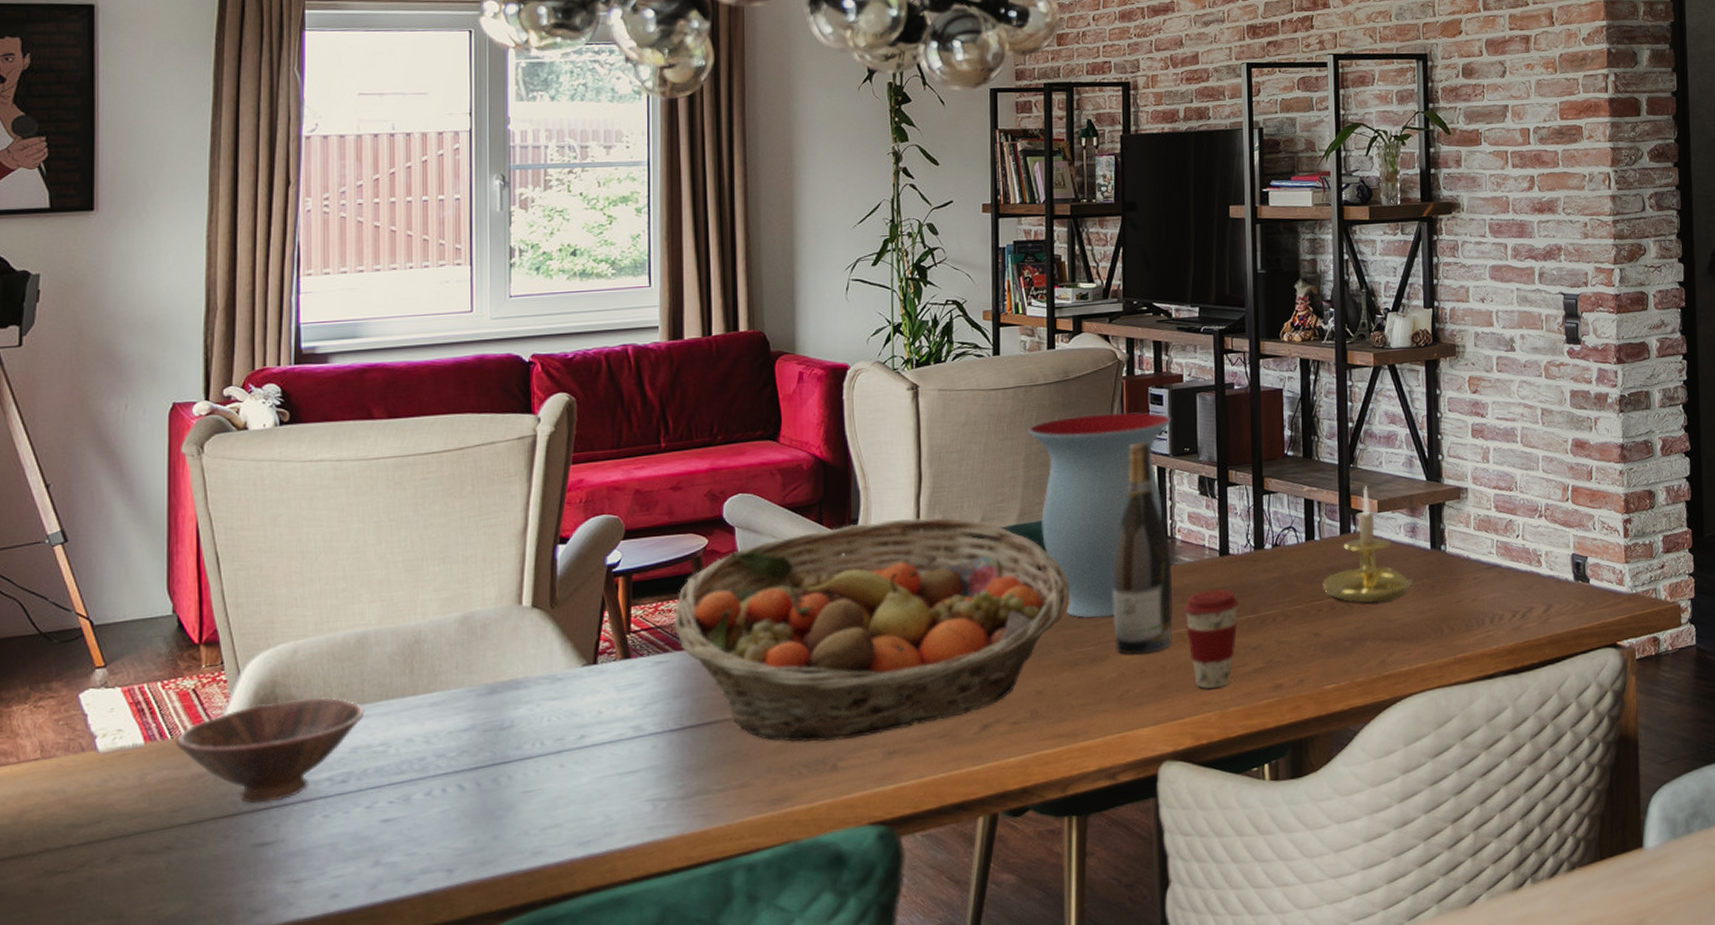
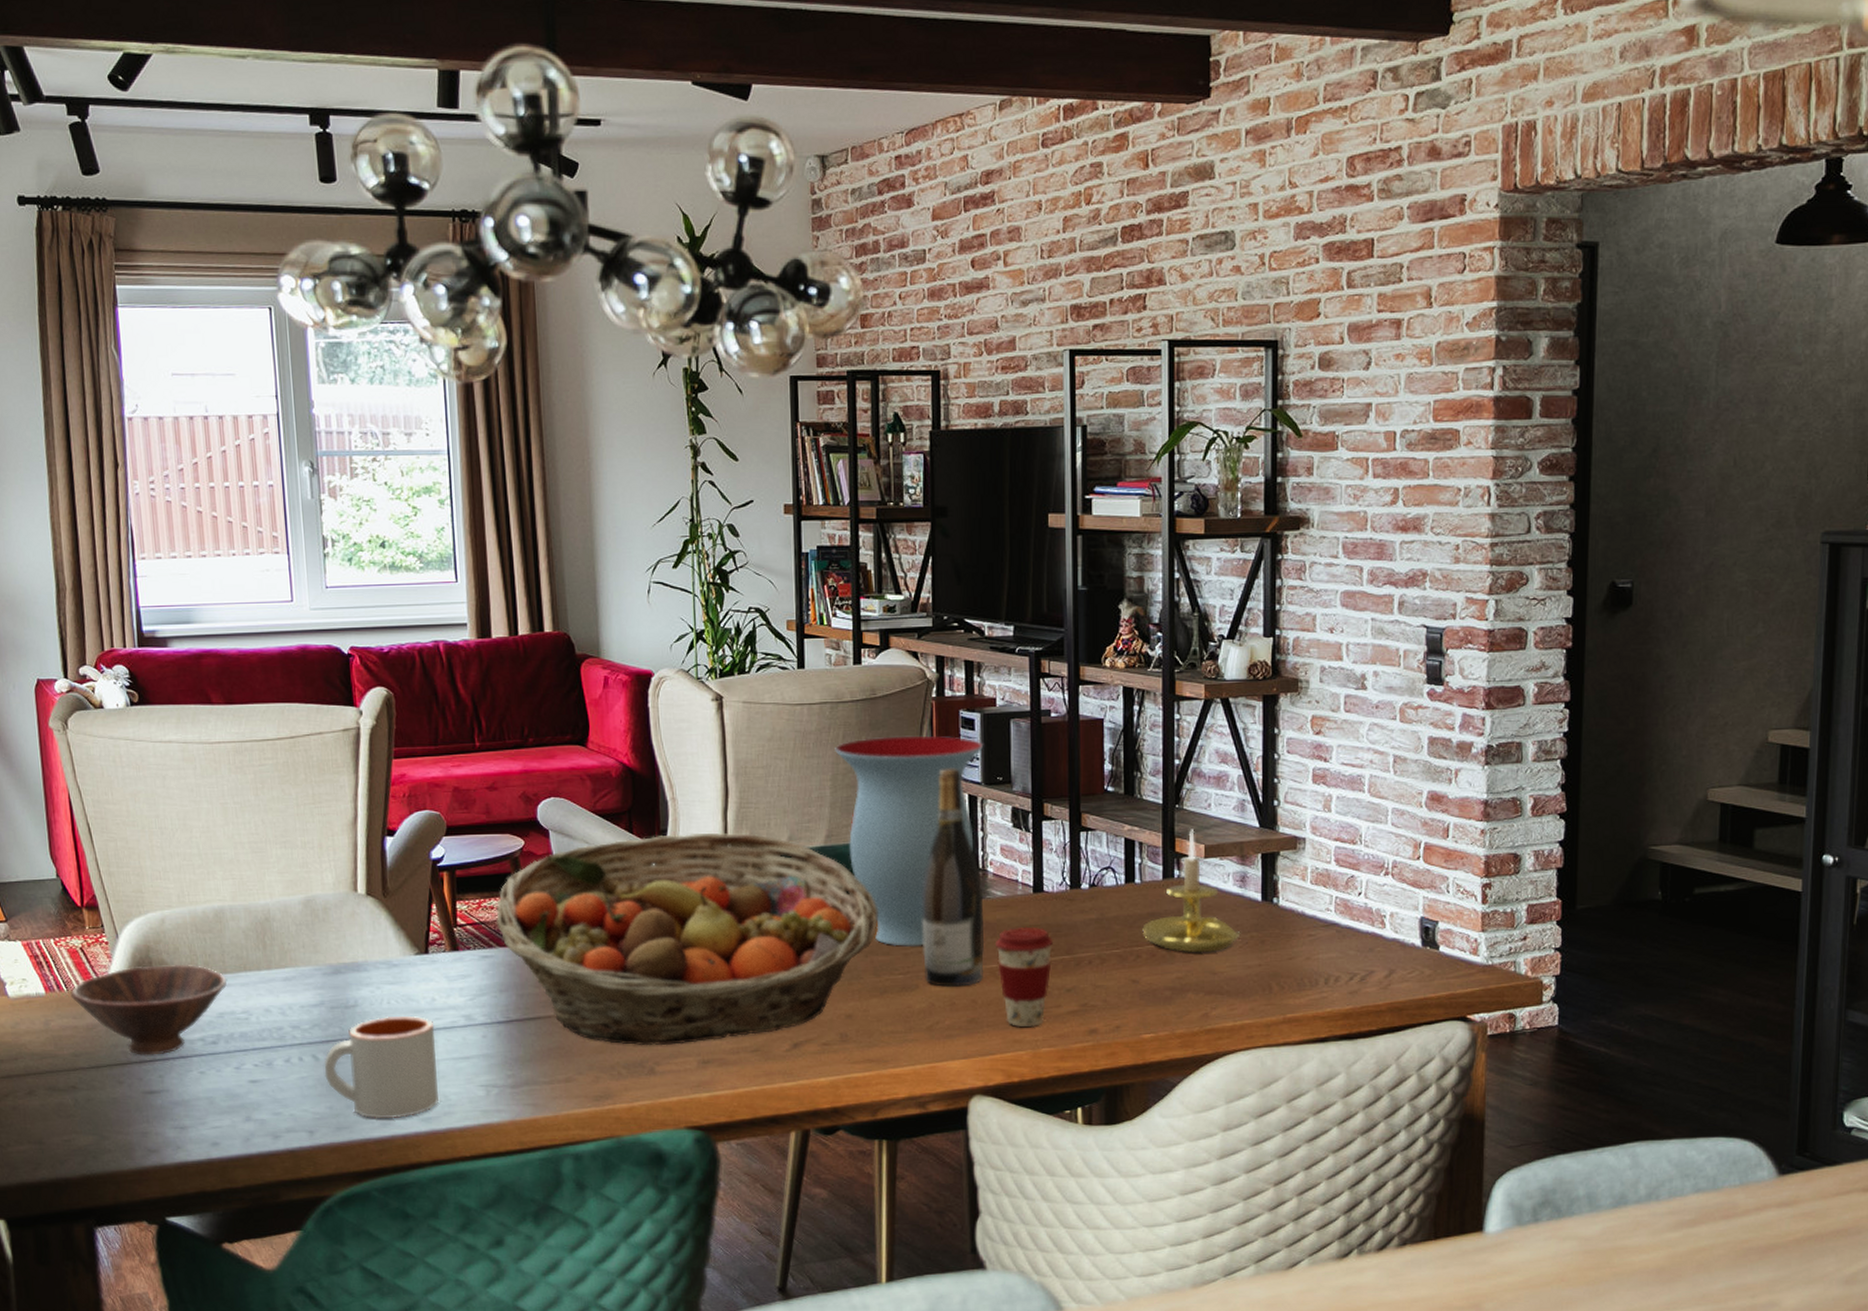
mug: none [470,732,600,849] -> present [324,1015,439,1119]

